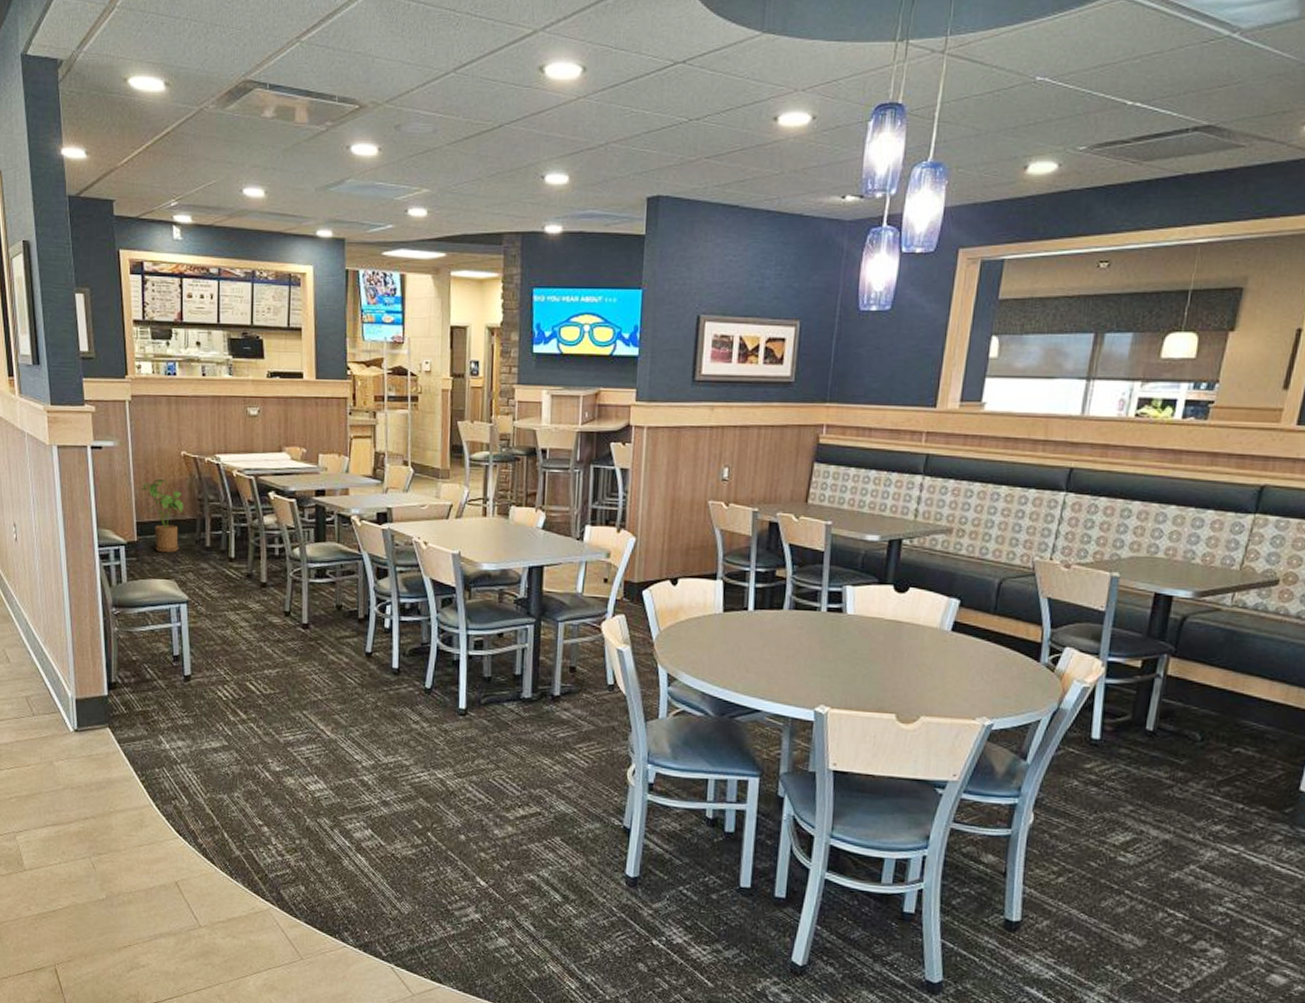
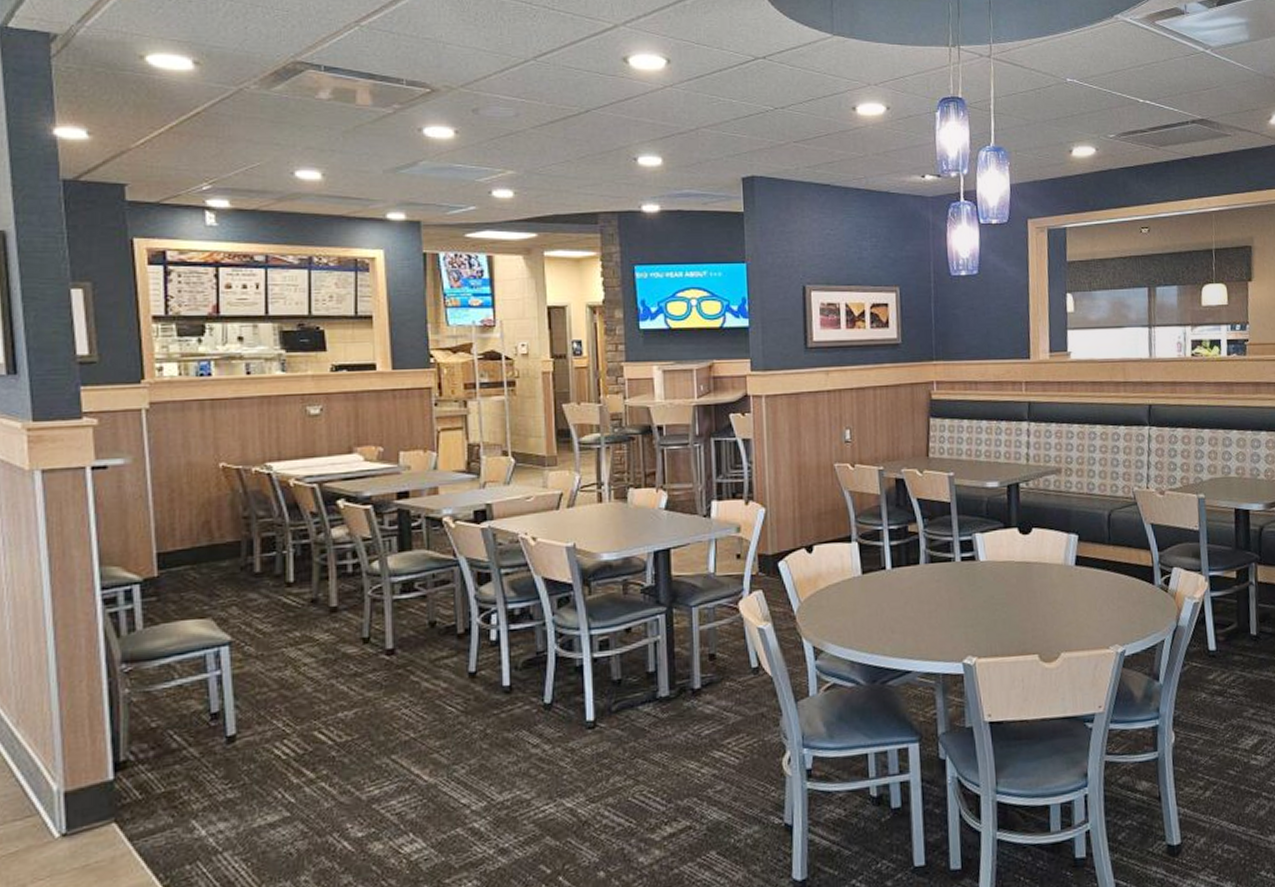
house plant: present [140,478,183,552] -> none [162,497,223,586]

